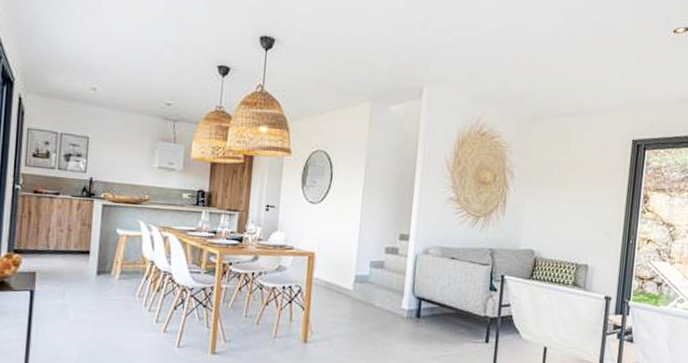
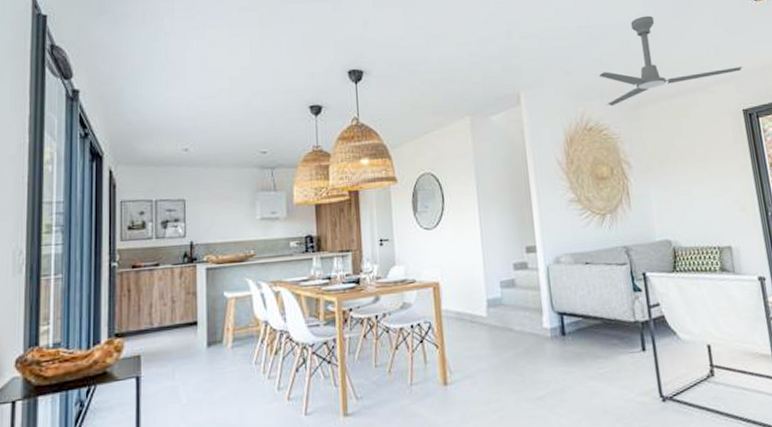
ceiling fan: none [503,29,644,116] -> present [598,15,743,106]

